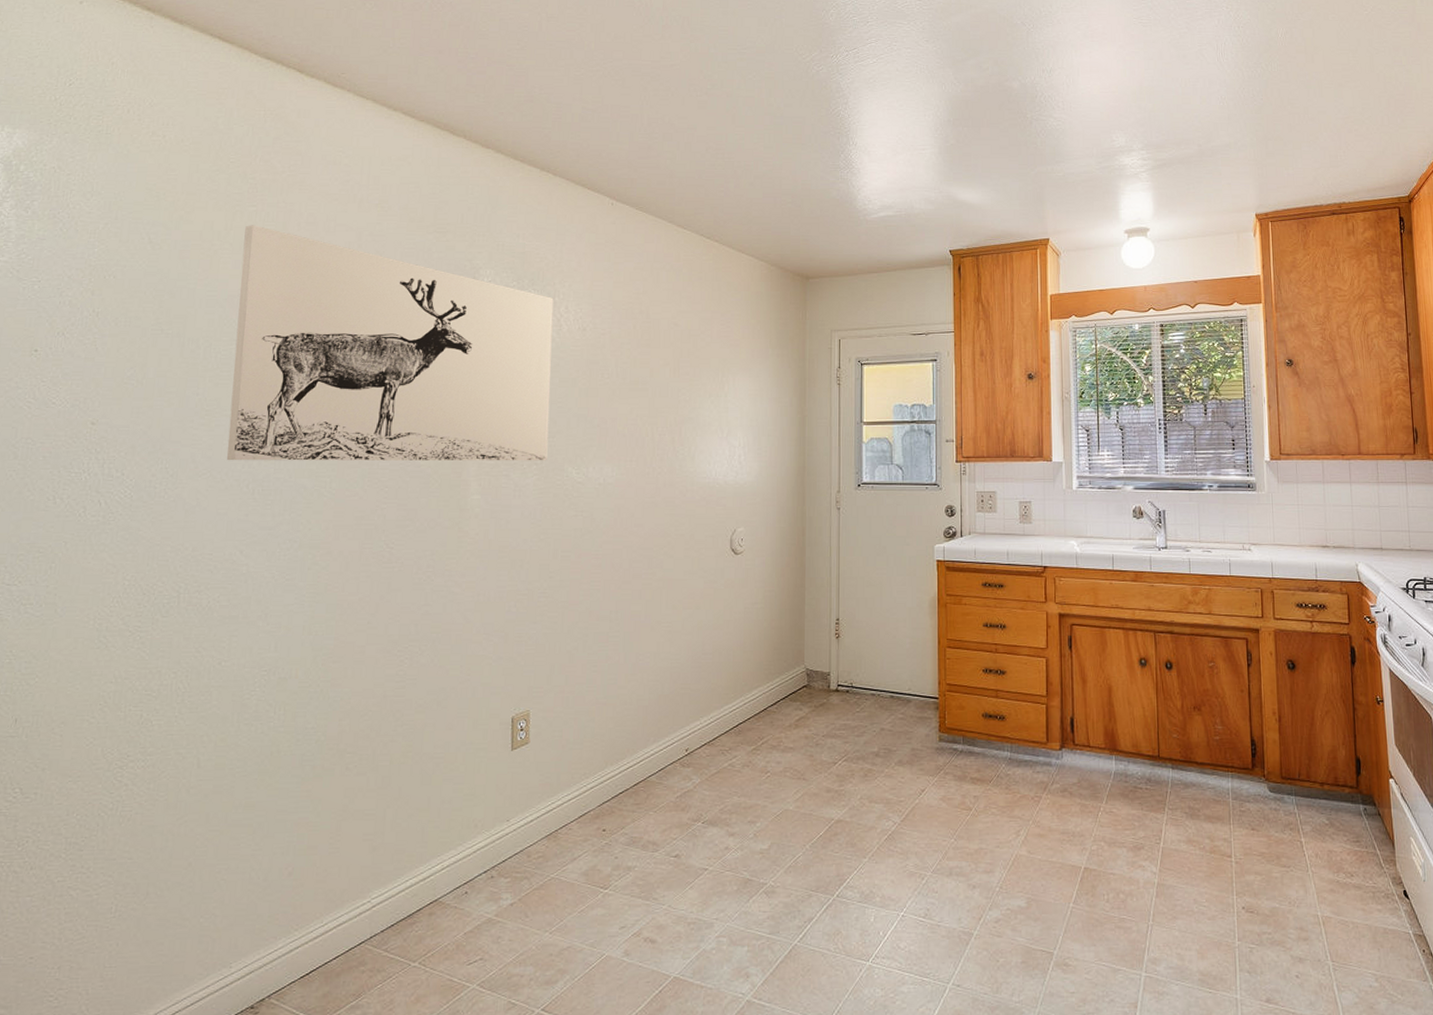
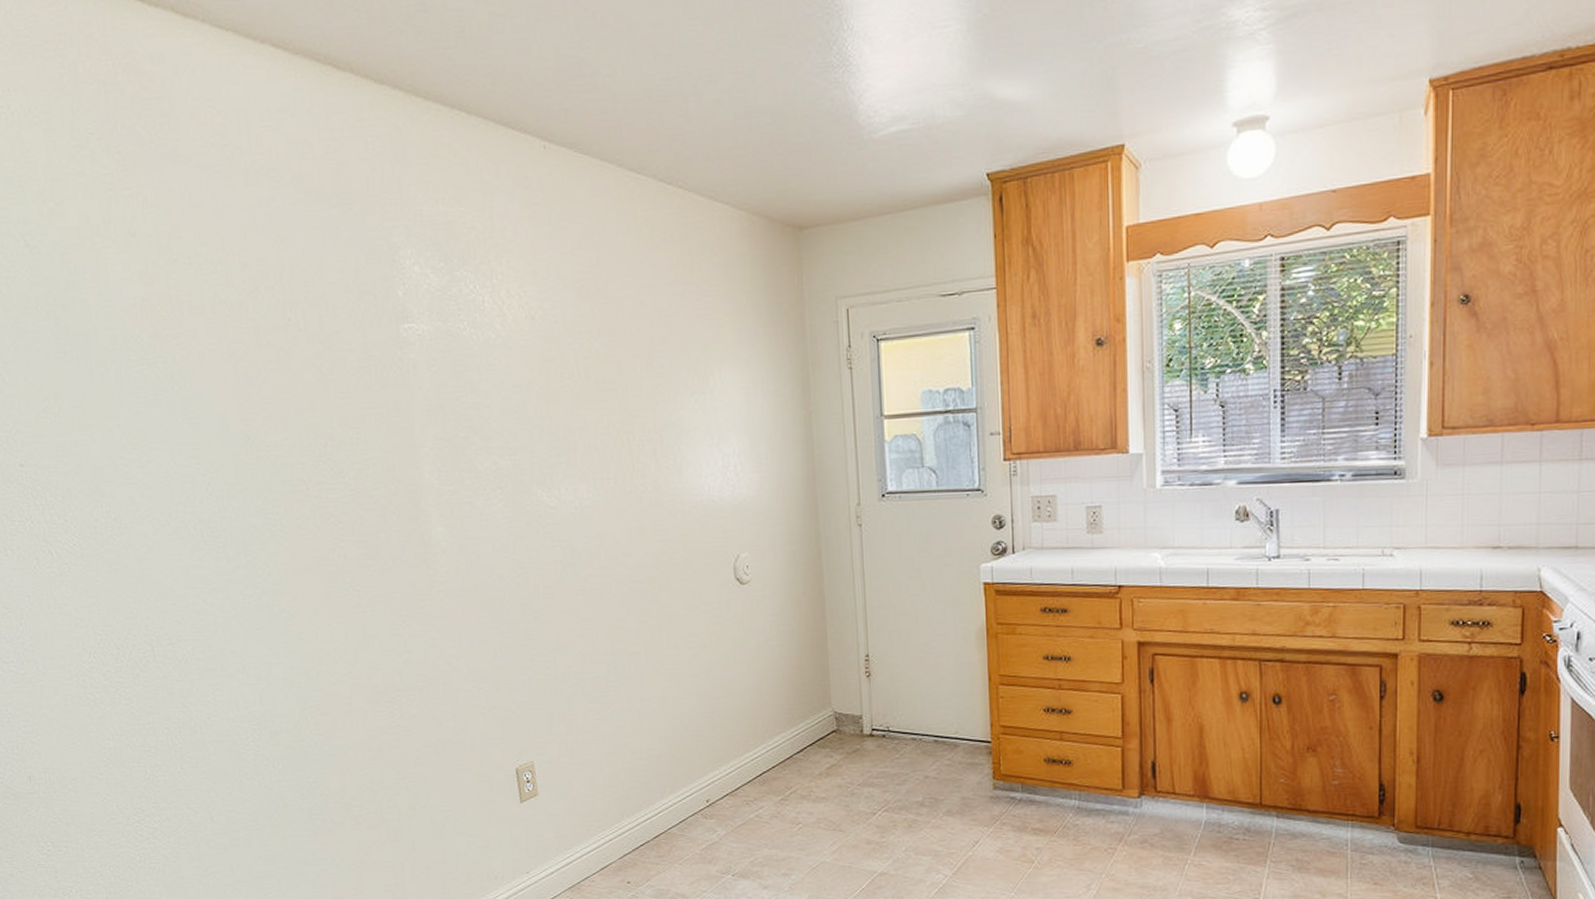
wall art: present [226,225,554,461] -> none [124,213,512,501]

